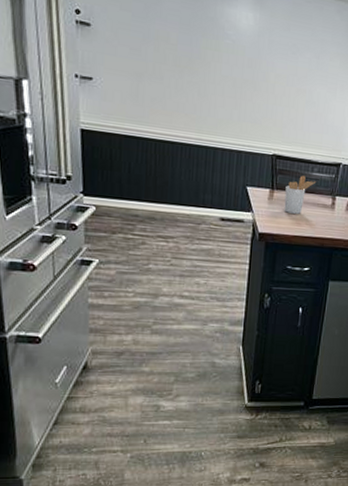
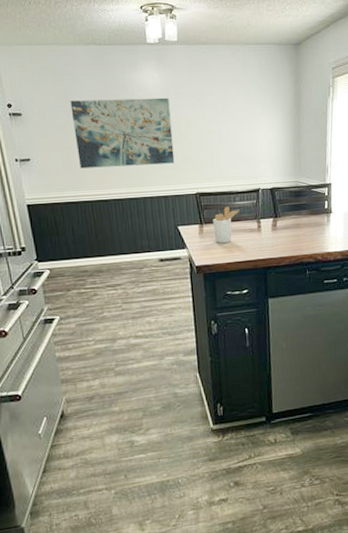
wall art: none [148,22,261,117] -> present [70,97,175,169]

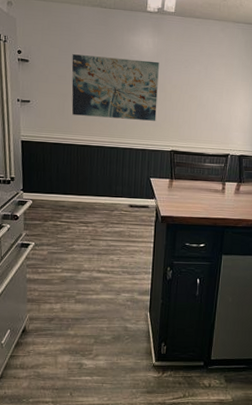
utensil holder: present [213,207,240,243] -> none [181,166,209,199]

